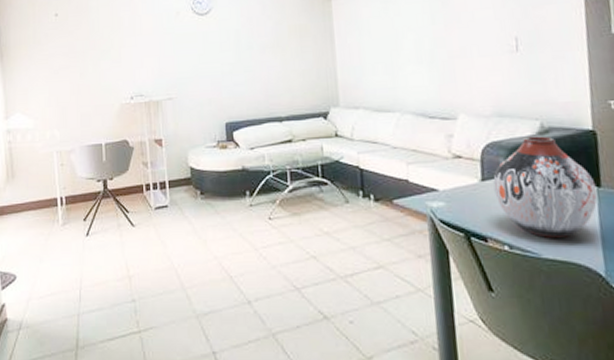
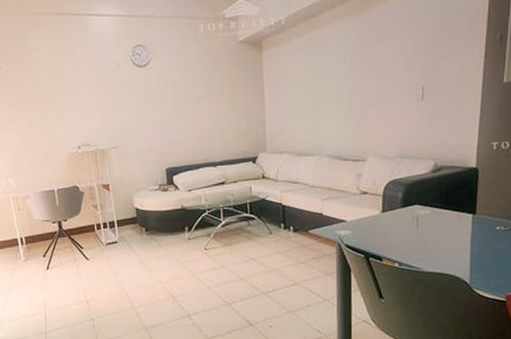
vase: present [493,136,598,238] -> none [391,173,472,256]

